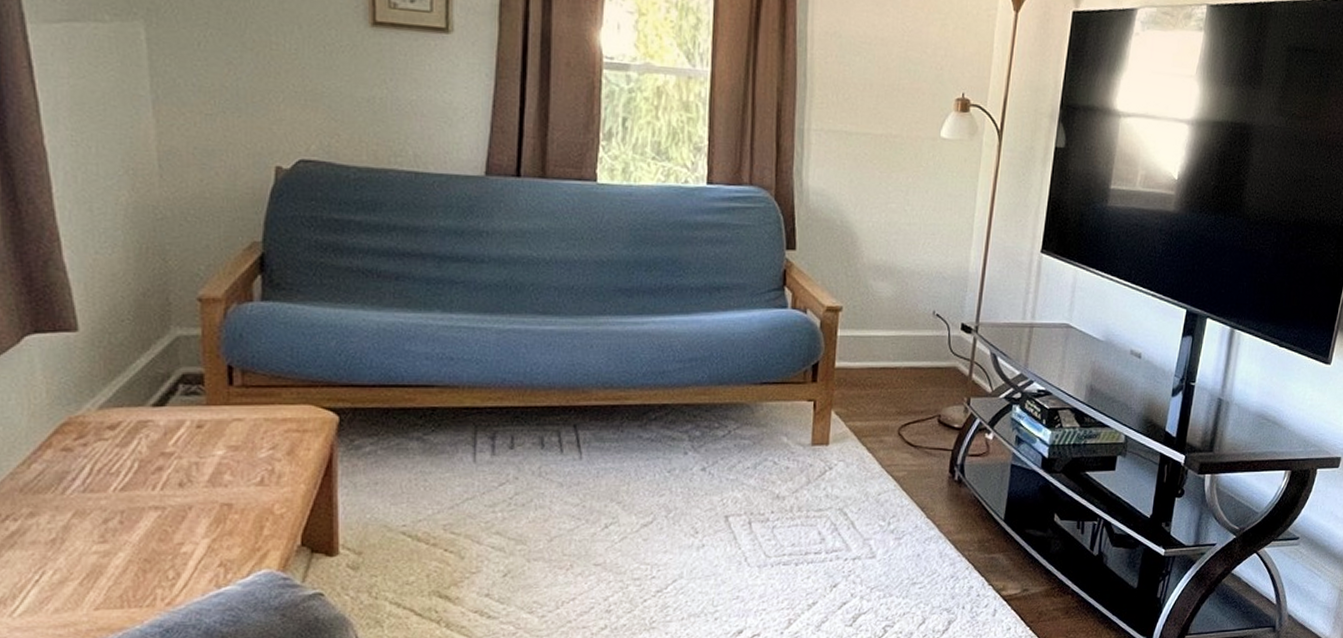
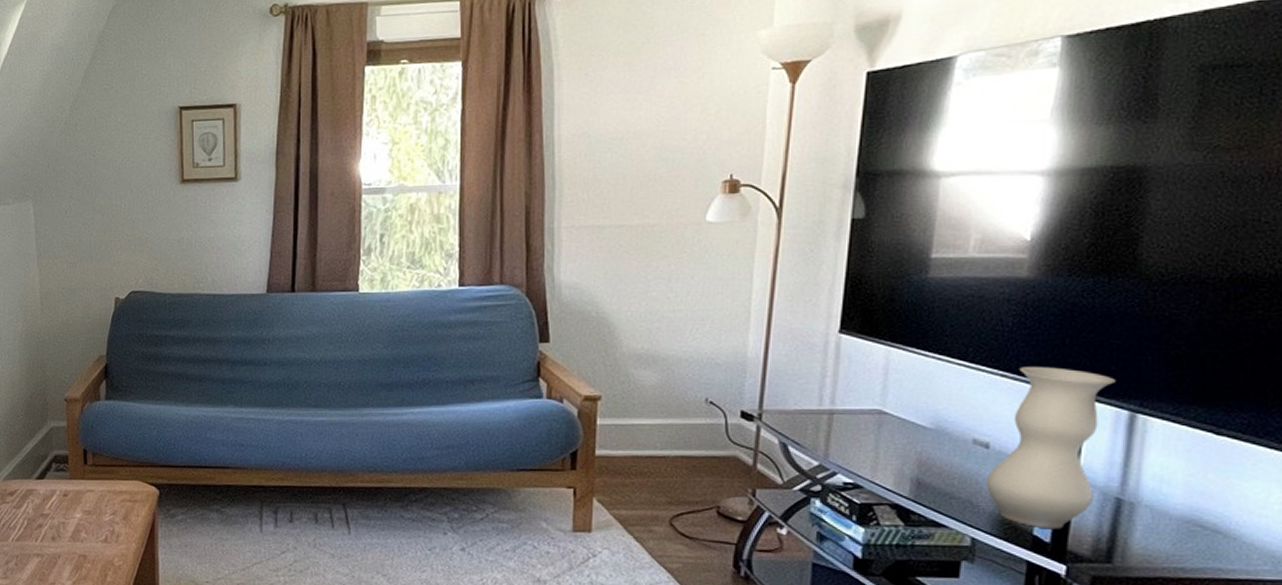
vase: none [1137,288,1224,426] -> present [987,367,1115,530]

